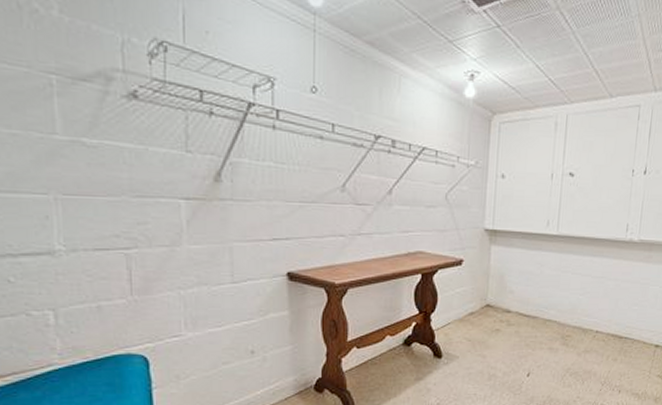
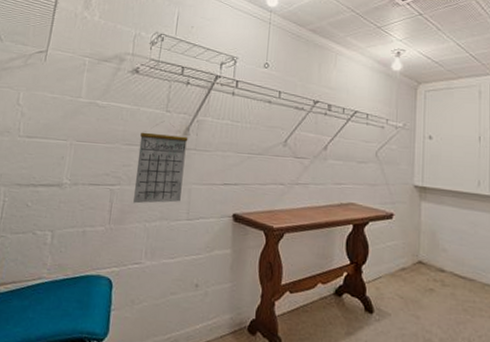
calendar: none [155,164,221,269] -> present [133,121,188,204]

